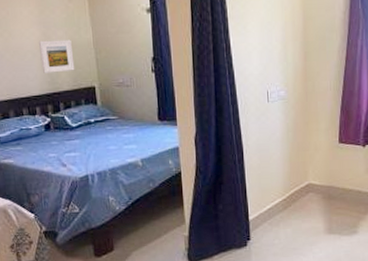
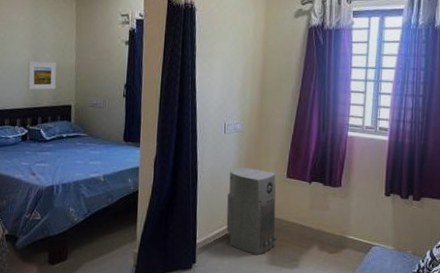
air purifier: none [278,137,334,226] -> present [226,168,278,255]

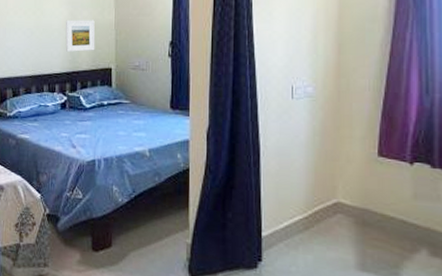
air purifier: present [226,168,278,255] -> none [299,142,369,257]

